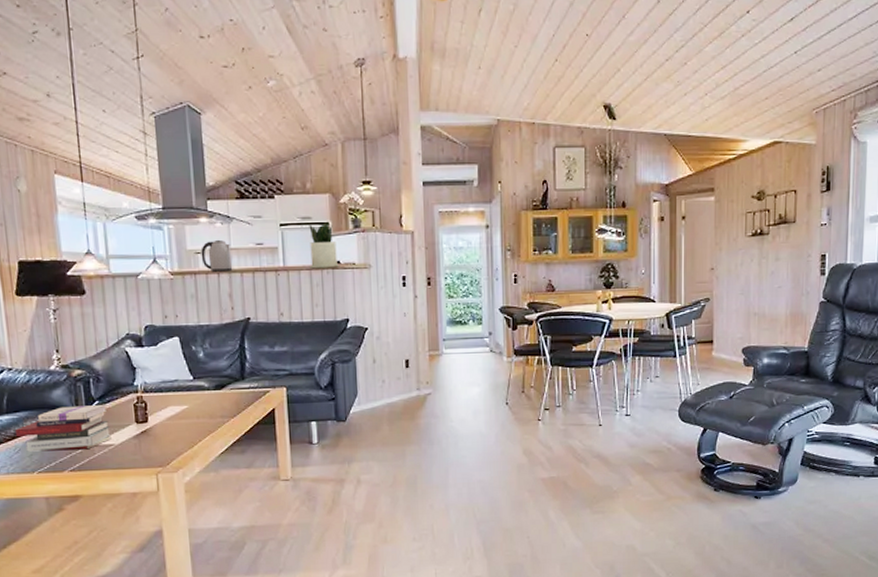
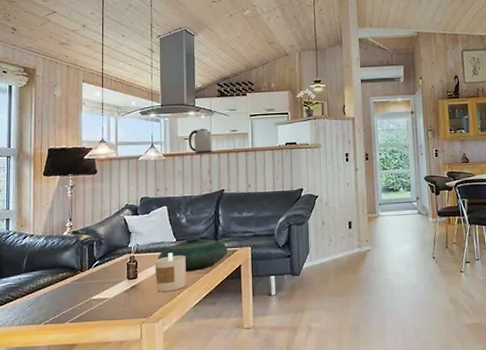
books: present [16,404,112,452] -> none [30,263,107,306]
candle: none [168,393,209,438] -> present [155,253,186,292]
decorative bowl: none [172,373,258,416] -> present [158,235,228,272]
planter: present [308,222,340,270] -> none [271,113,296,150]

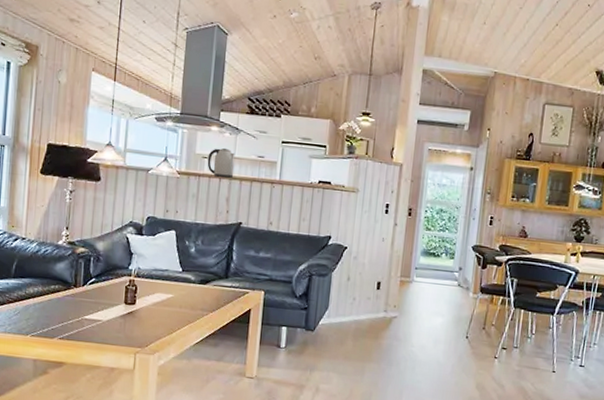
candle: present [155,253,186,292] -> none [155,283,191,325]
decorative bowl: present [158,235,228,272] -> none [160,268,239,308]

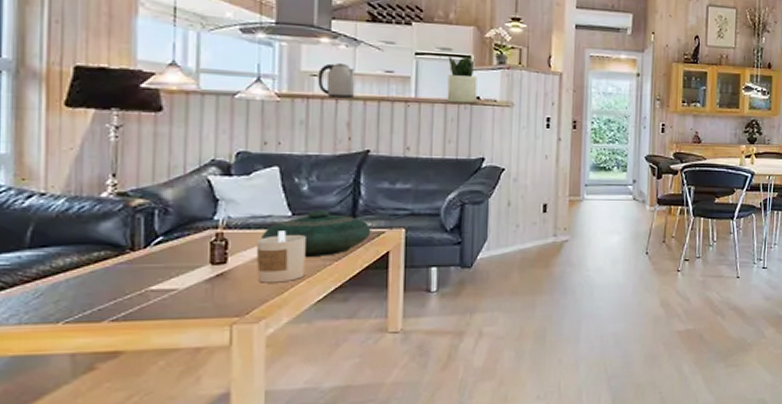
candle: none [155,283,191,325] -> present [256,231,306,283]
decorative bowl: none [160,268,239,308] -> present [262,209,371,258]
planter: none [302,144,331,189] -> present [444,54,480,105]

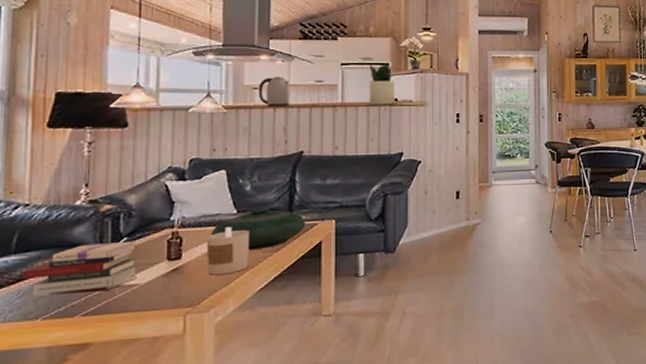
books: none [39,240,175,297] -> present [22,240,137,296]

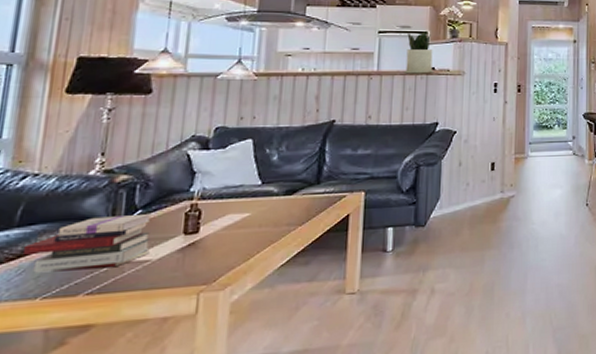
candle: present [206,227,249,275] -> none [226,199,274,251]
decorative bowl: present [211,206,306,251] -> none [232,177,334,224]
kettle: present [258,76,290,108] -> none [291,43,325,75]

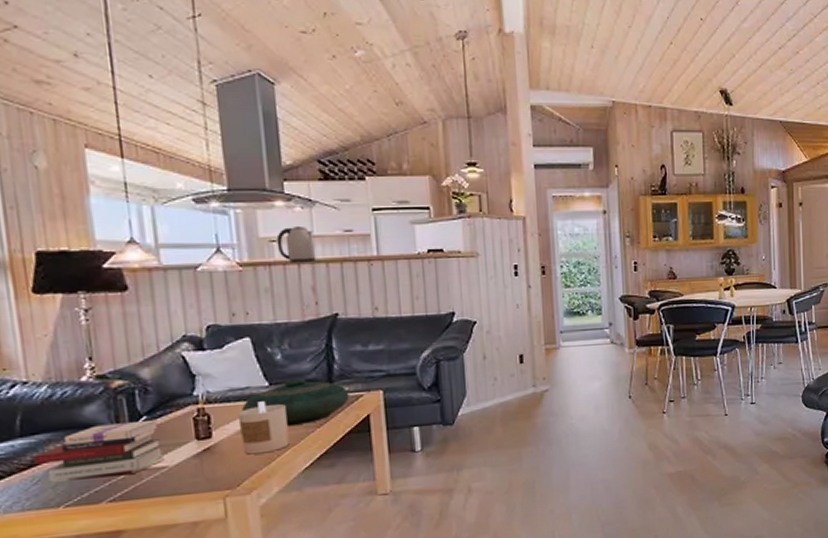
candle: none [226,199,274,251] -> present [237,401,290,455]
decorative bowl: none [232,177,334,224] -> present [242,377,350,427]
kettle: none [291,43,325,75] -> present [276,225,317,264]
planter: present [403,31,435,75] -> none [406,207,444,259]

